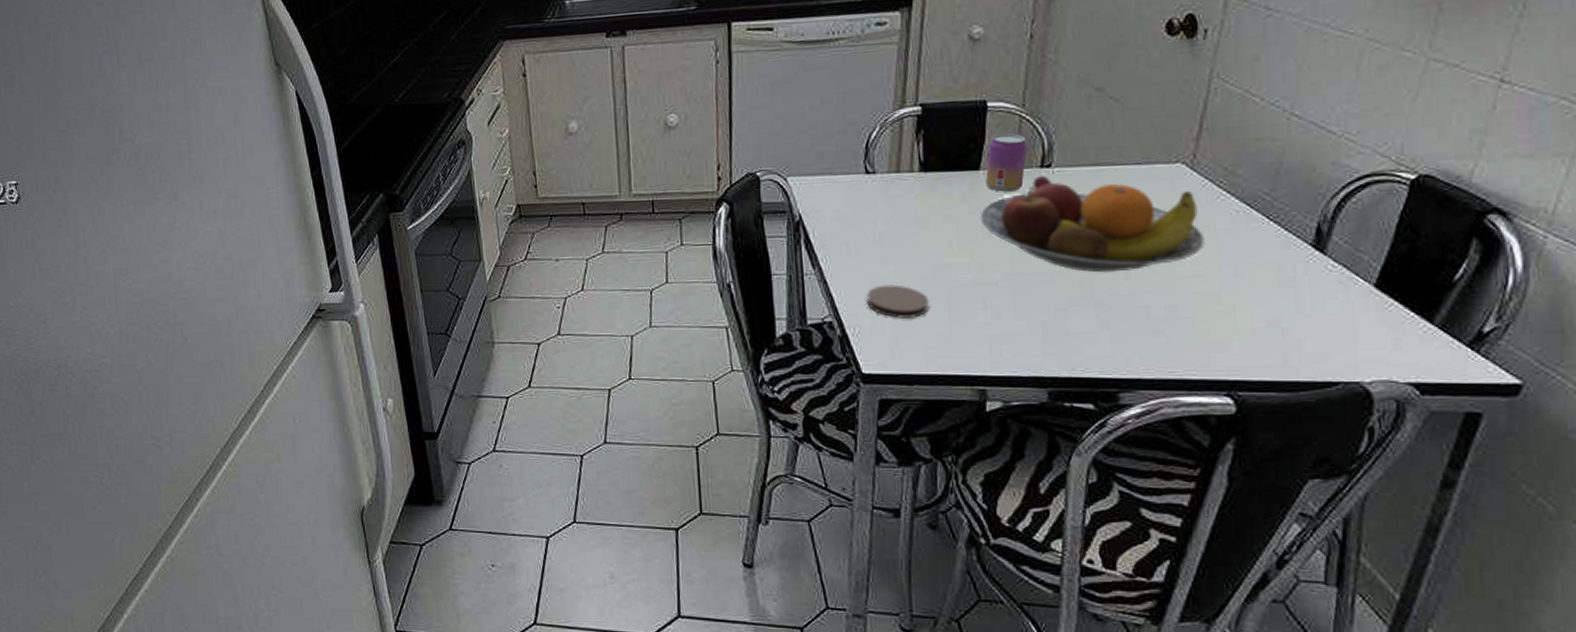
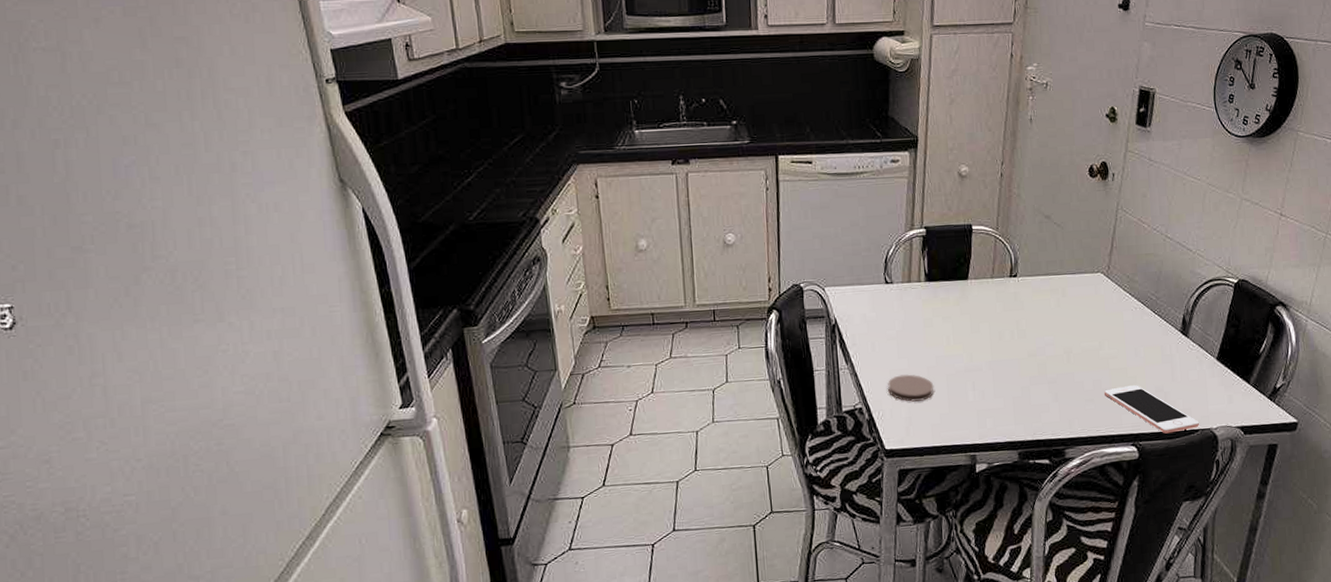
fruit bowl: present [979,176,1205,273] -> none [968,284,1117,358]
beverage can: present [985,133,1027,193] -> none [972,250,1001,297]
cell phone: none [1183,315,1342,384] -> present [1104,385,1200,434]

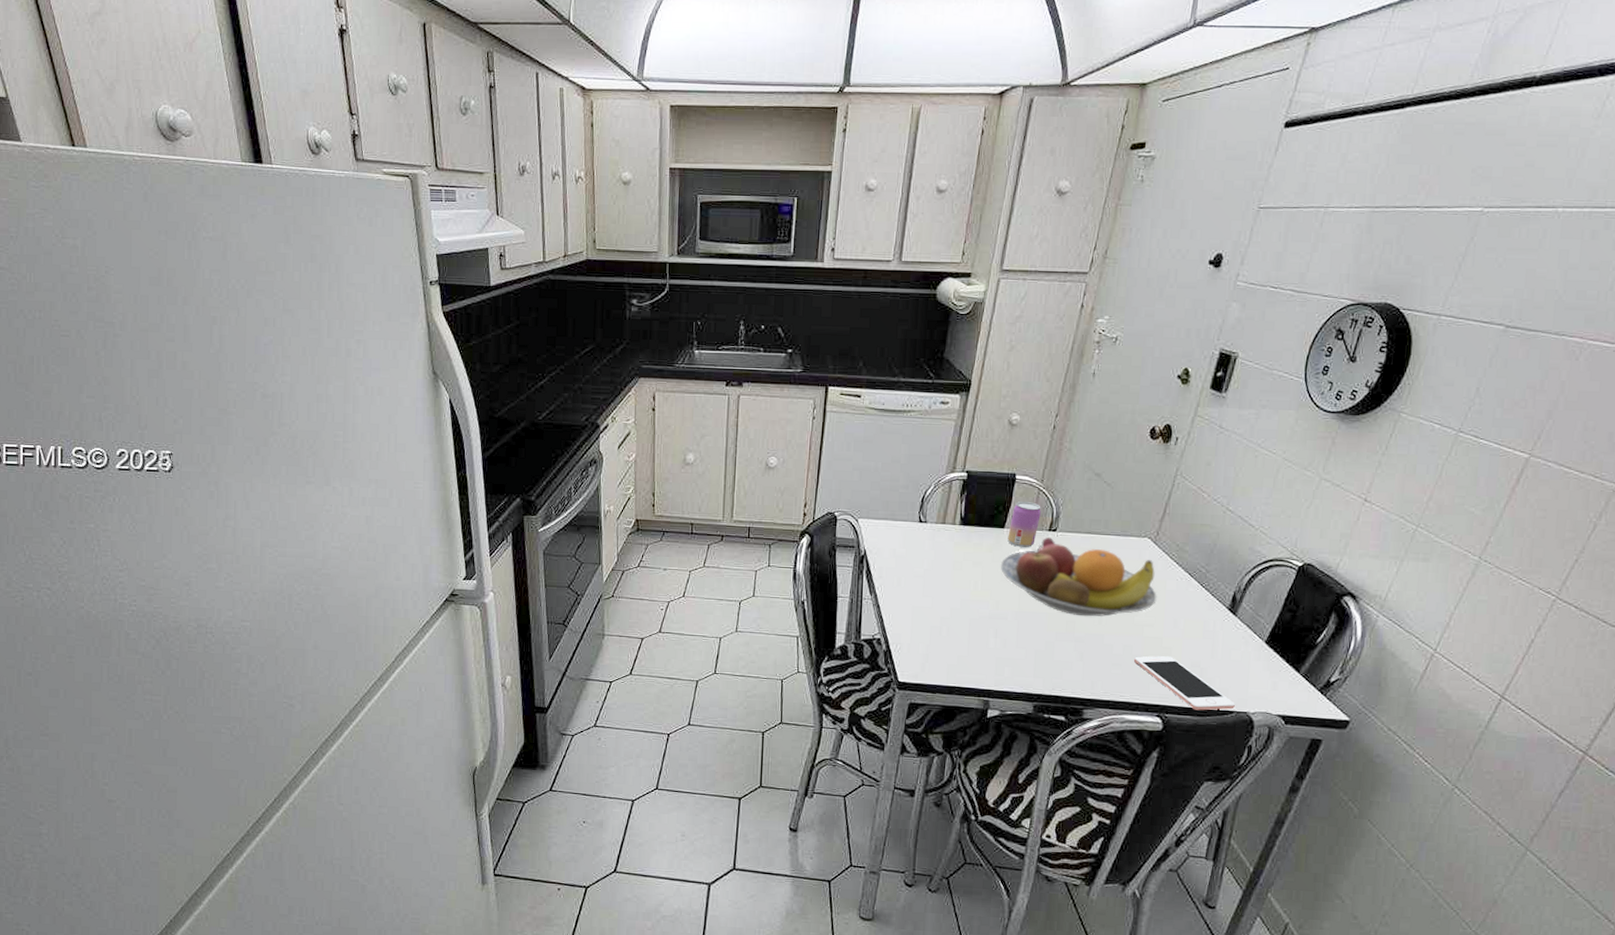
coaster: present [888,374,934,402] -> none [909,612,955,640]
fruit bowl: none [968,284,1117,358] -> present [1000,537,1157,617]
beverage can: none [972,250,1001,297] -> present [1008,501,1041,548]

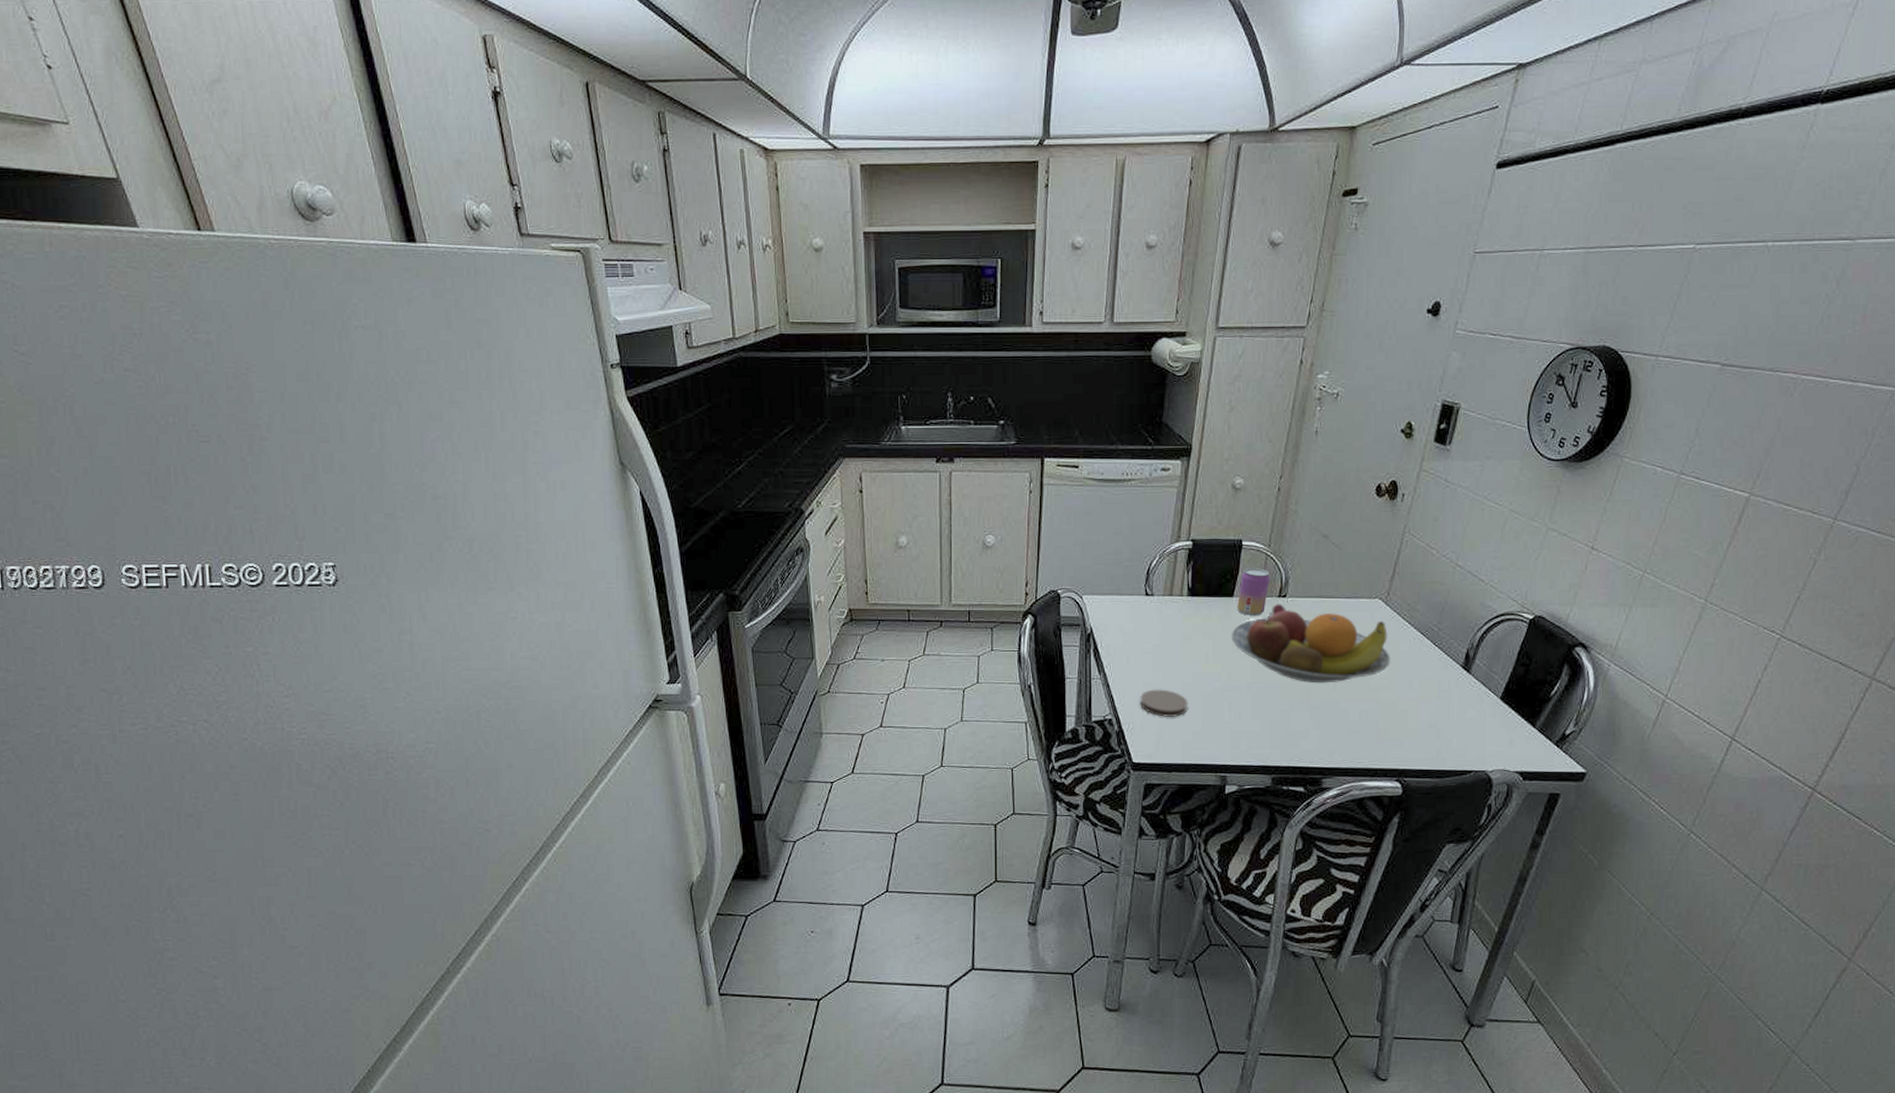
coaster: none [909,612,955,640] -> present [1140,689,1188,717]
cell phone: present [1134,656,1236,711] -> none [1371,719,1474,772]

